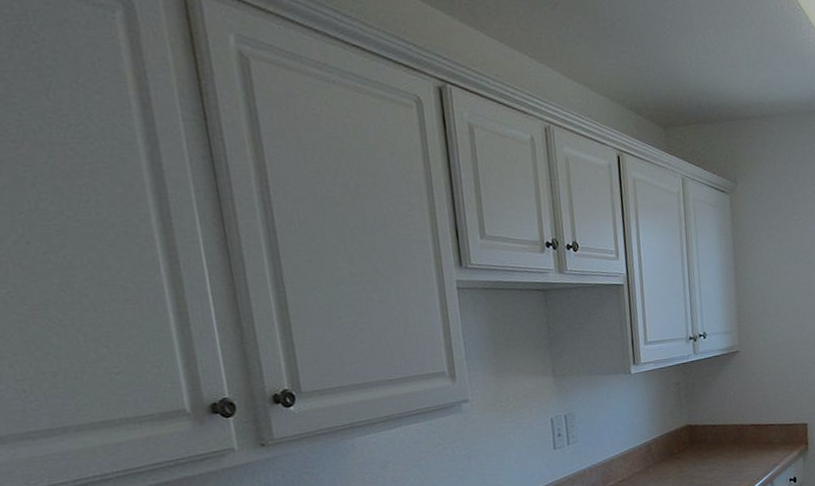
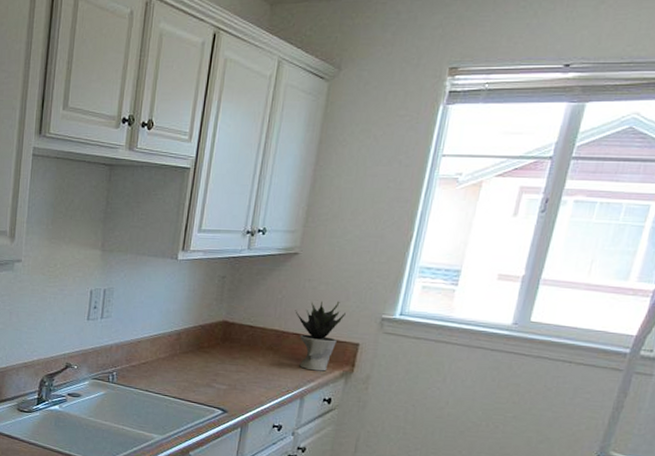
potted plant: none [747,388,790,456] -> present [295,301,346,372]

